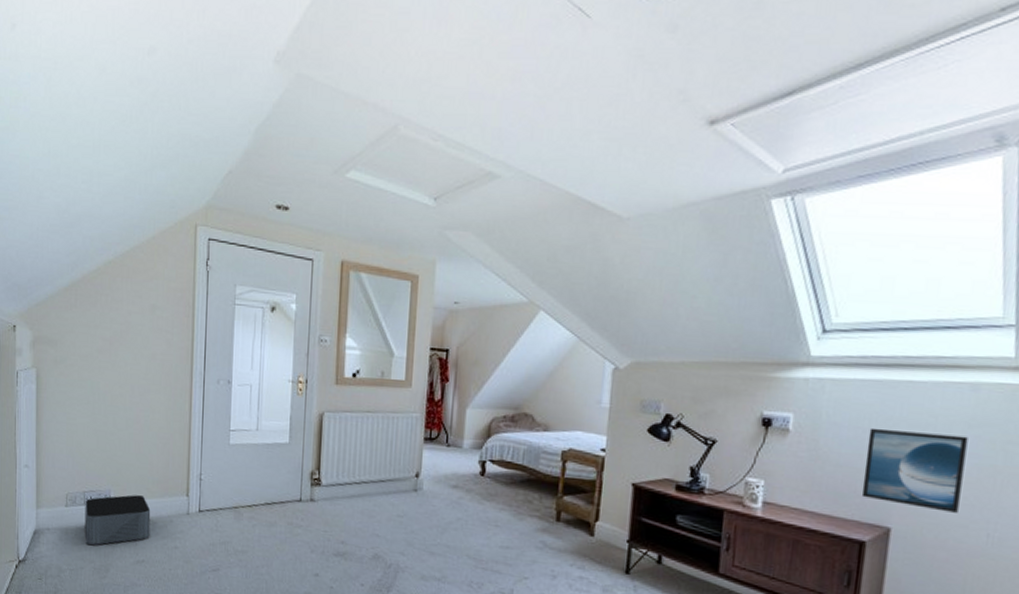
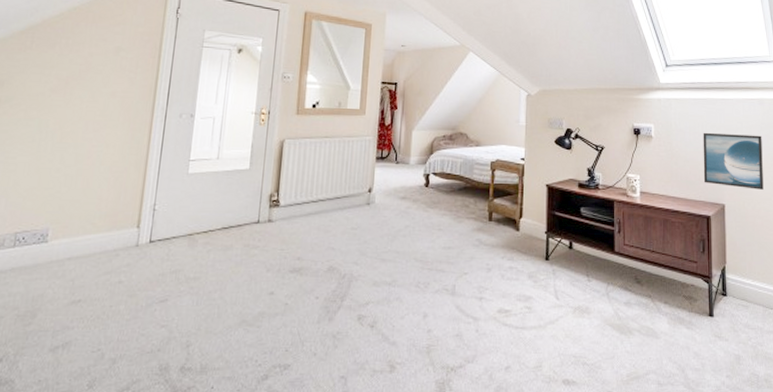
storage bin: present [84,495,151,546] -> none [10,231,95,291]

